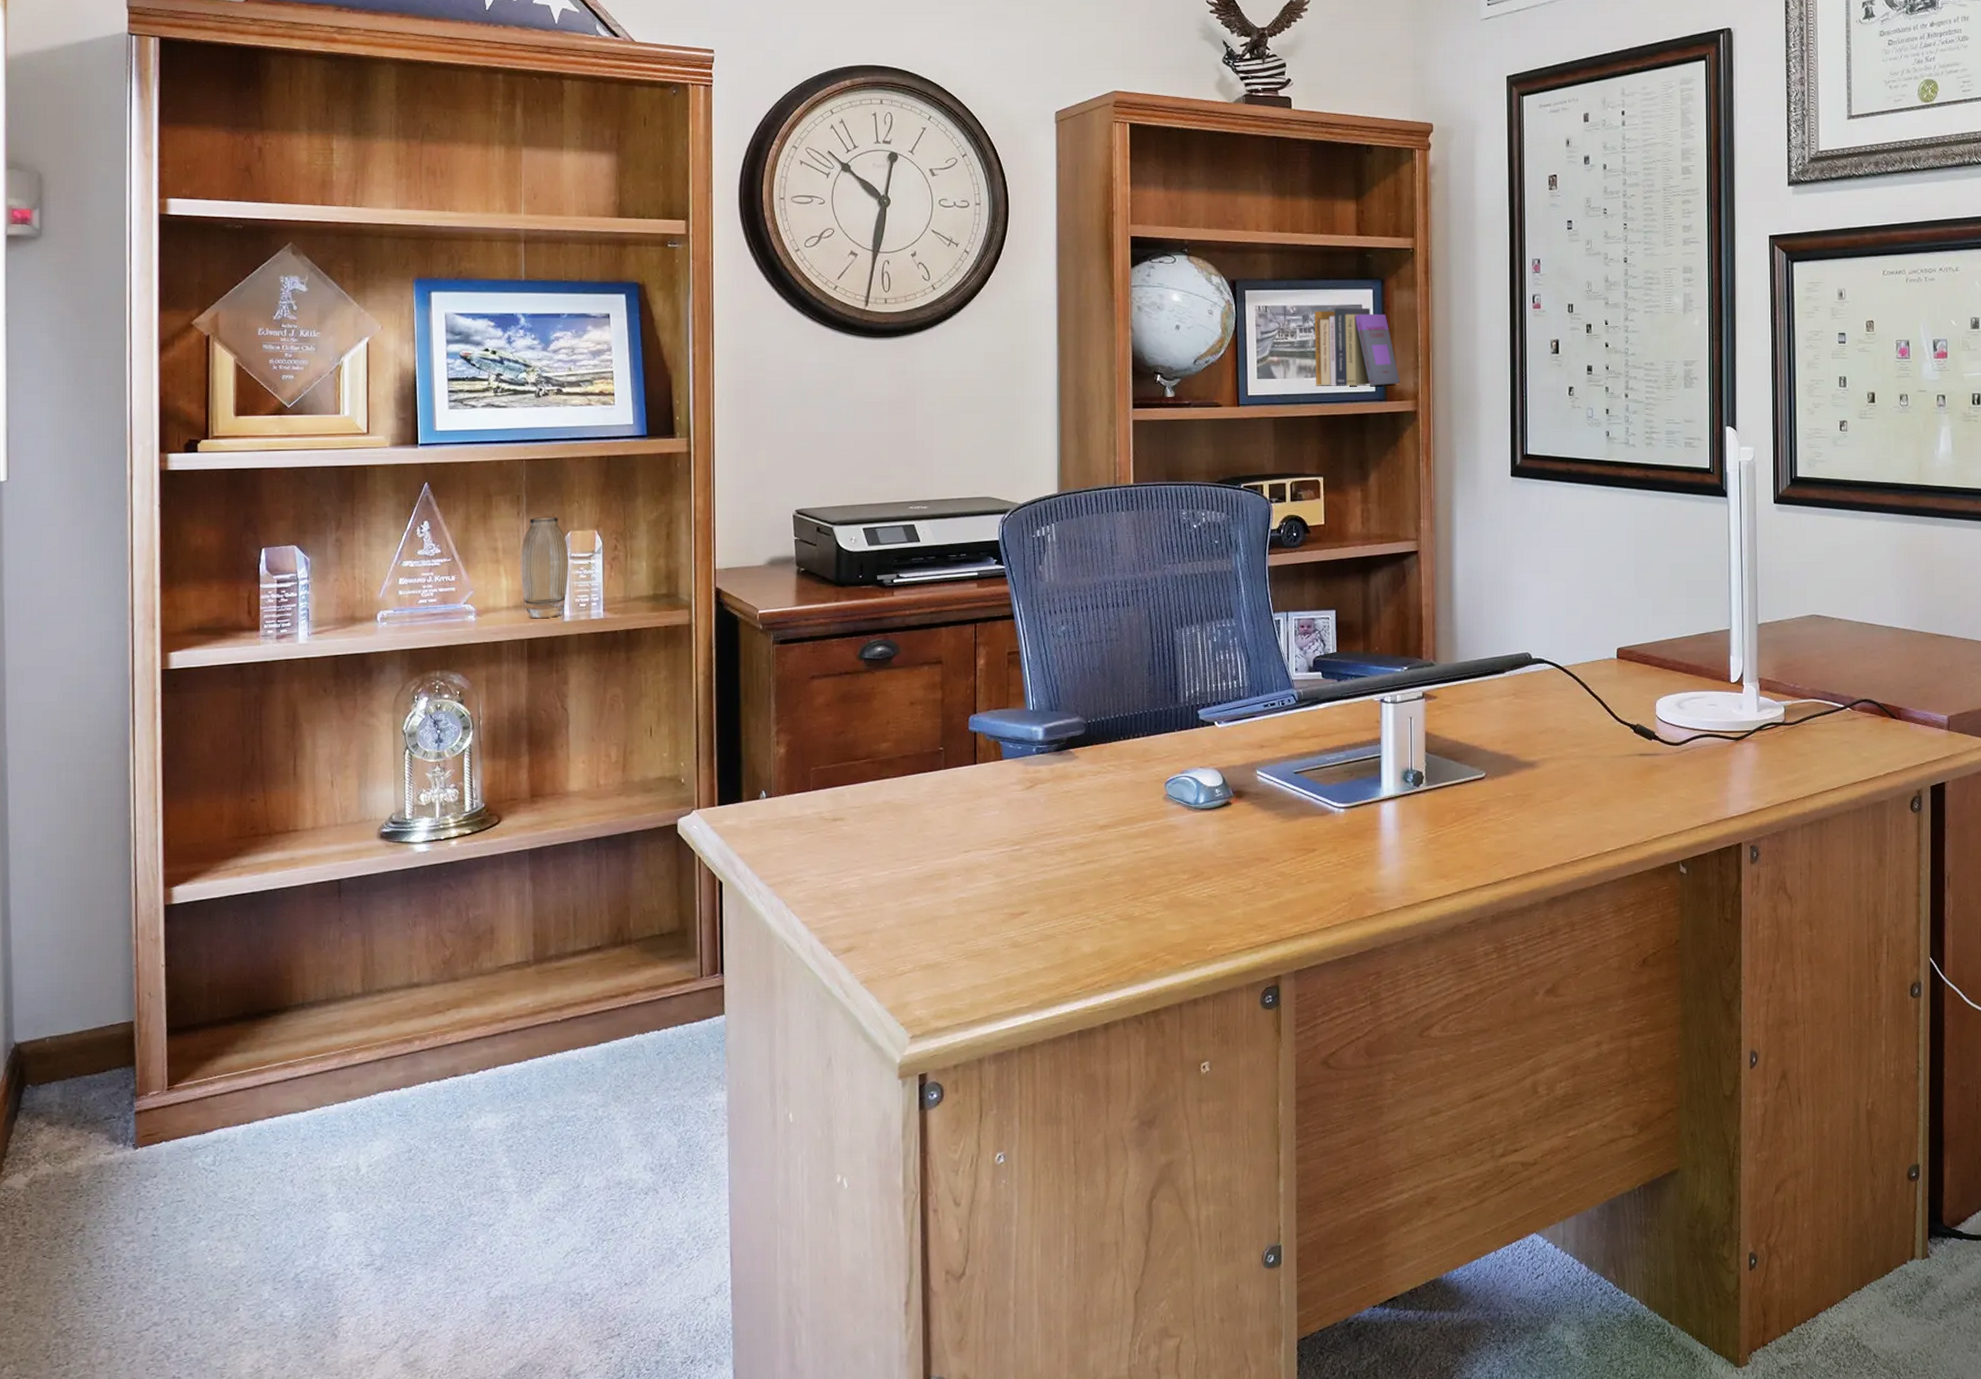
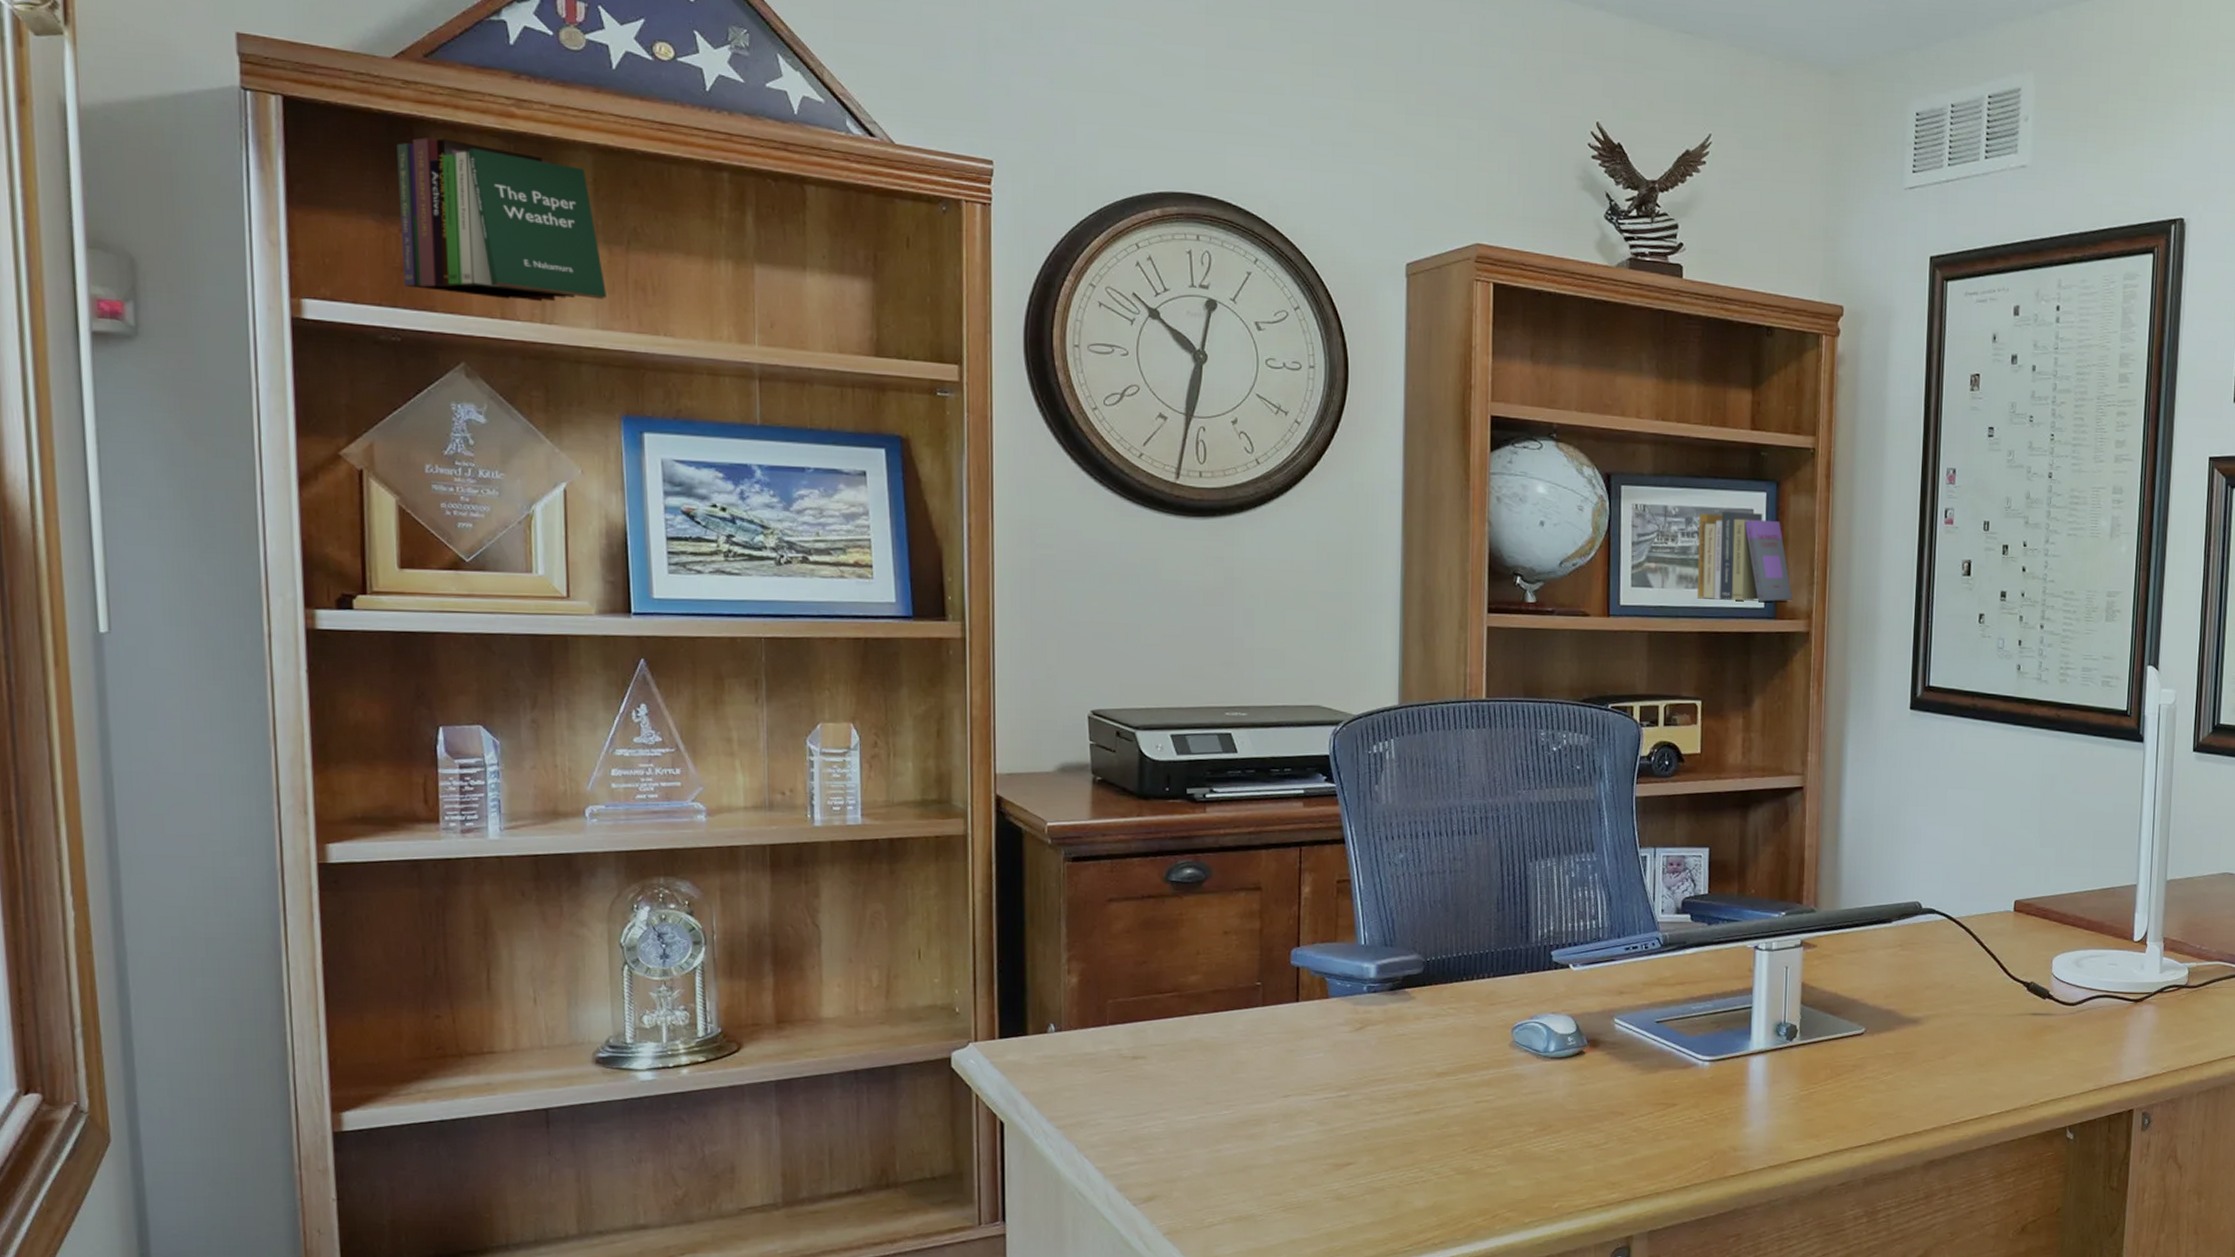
books: none [245,63,404,190] -> present [397,137,606,302]
vase: present [520,517,569,619] -> none [759,705,820,822]

